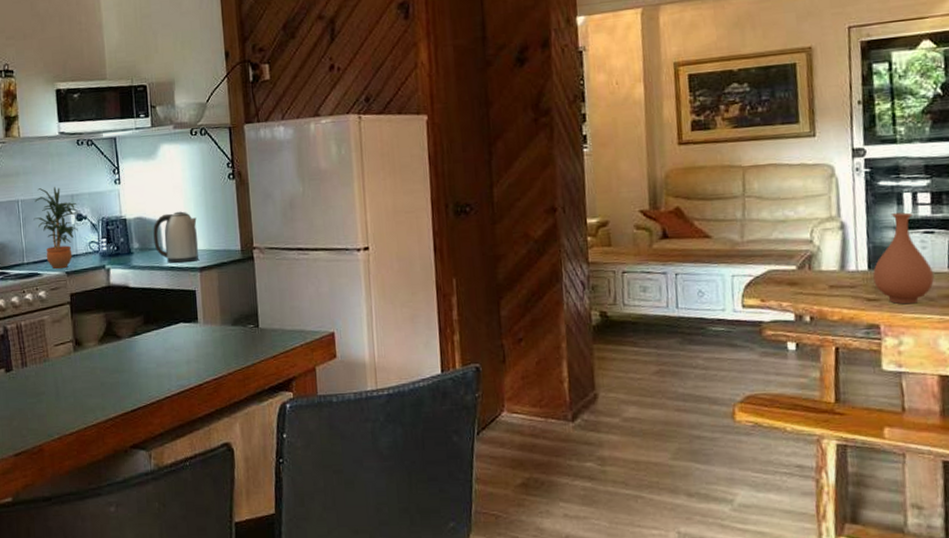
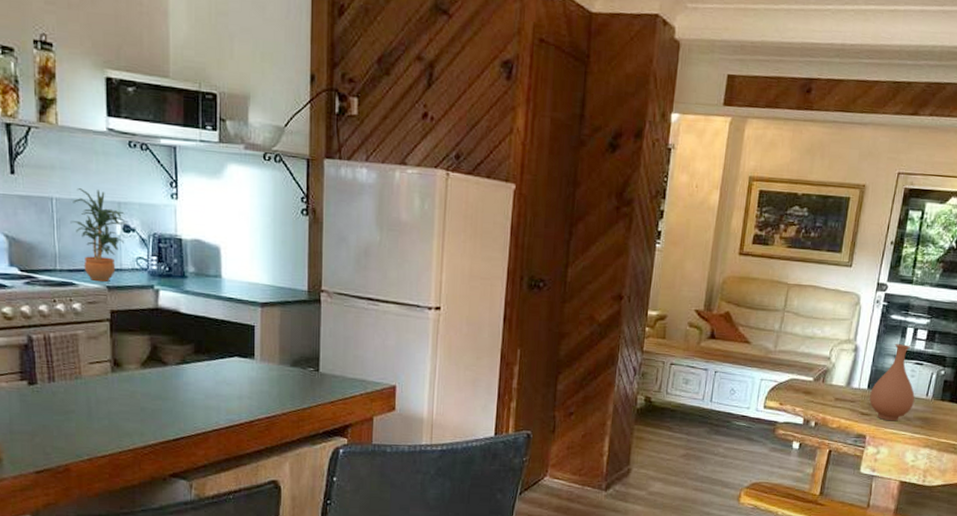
kettle: present [153,211,199,264] -> none [212,240,262,296]

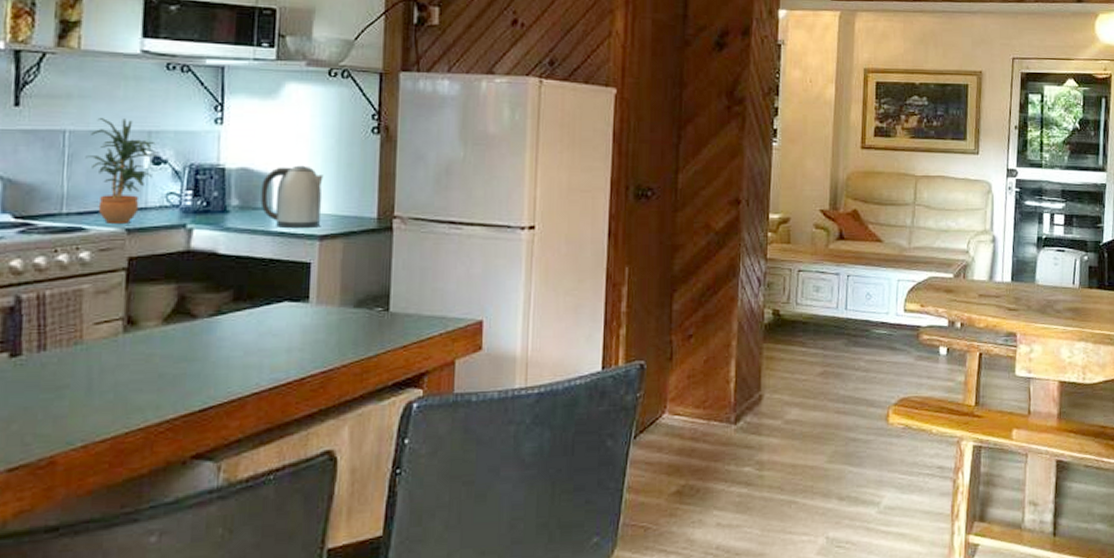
kettle: none [212,240,262,296] -> present [260,165,324,229]
vase: present [869,344,915,422] -> none [1015,231,1061,315]

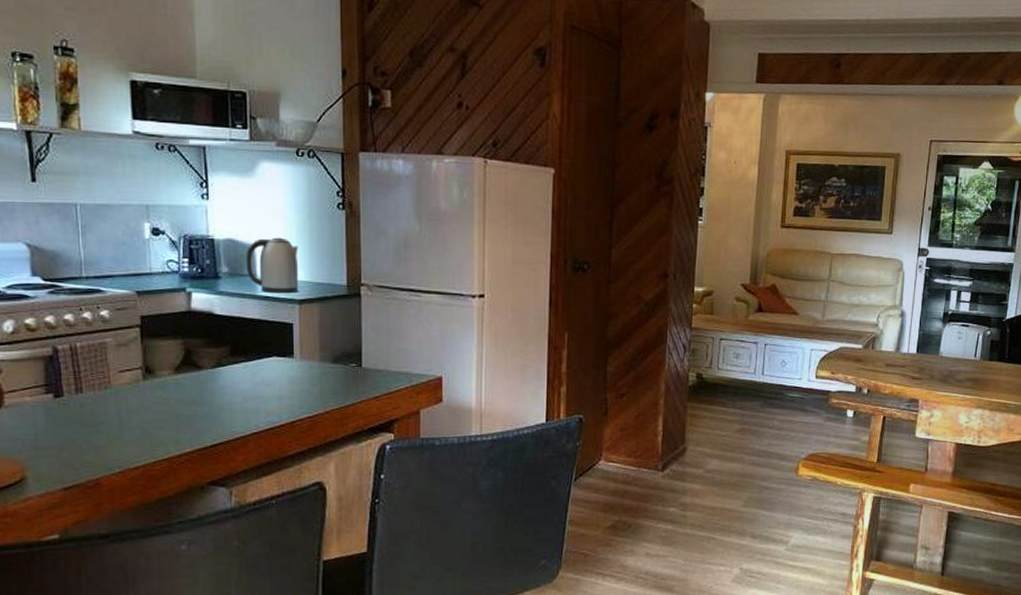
potted plant: present [87,118,160,225] -> none [97,193,158,288]

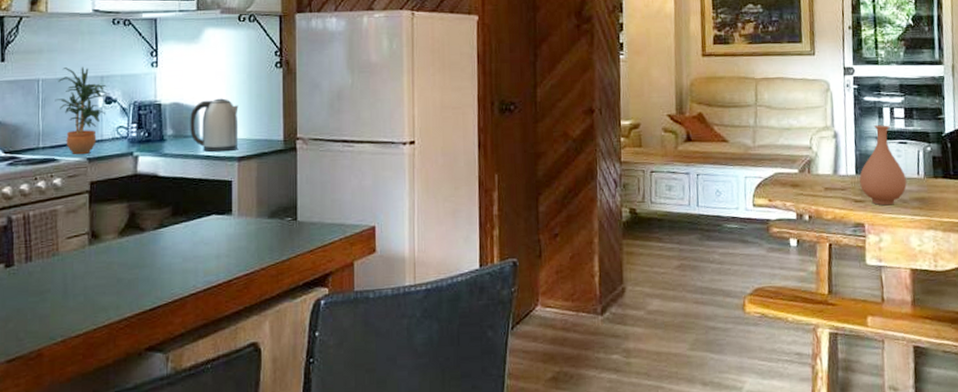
potted plant: none [97,193,158,288] -> present [56,67,111,155]
vase: none [919,307,963,384] -> present [859,125,907,206]

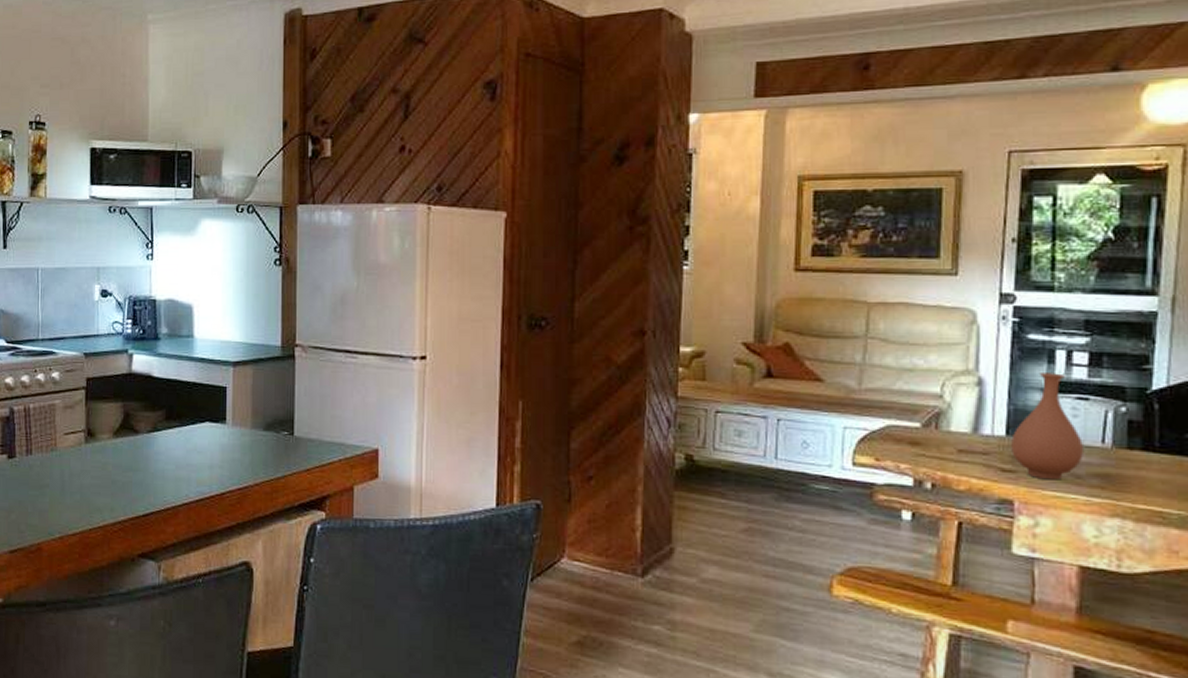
potted plant: present [56,67,111,155] -> none [54,257,107,350]
kettle: present [190,98,239,153] -> none [184,296,235,355]

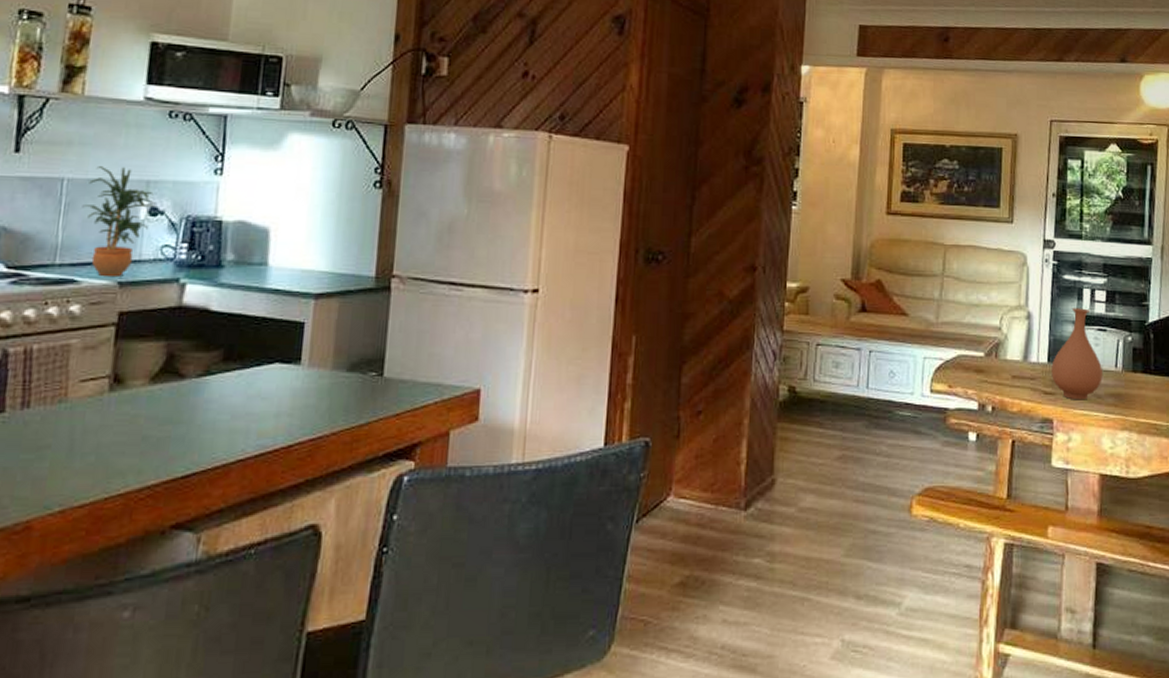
potted plant: none [54,257,107,350] -> present [84,166,158,278]

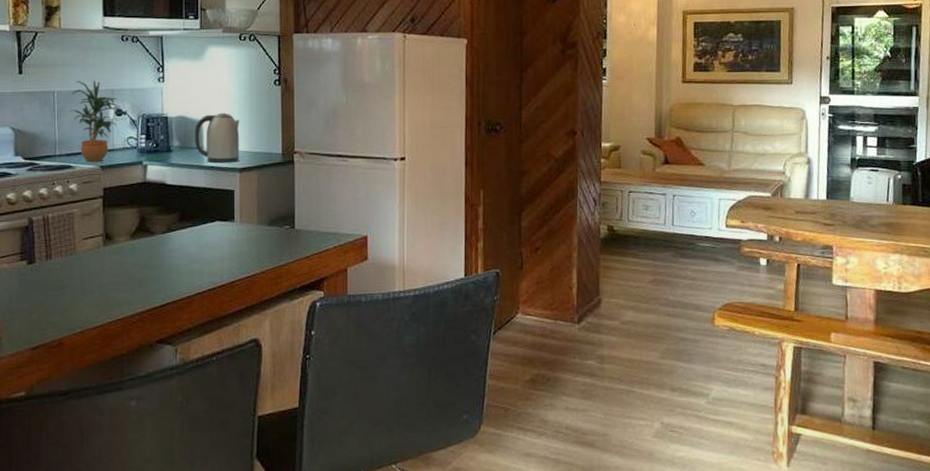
kettle: none [256,219,322,287] -> present [195,113,240,164]
vase: present [1051,308,1102,400] -> none [830,153,876,230]

